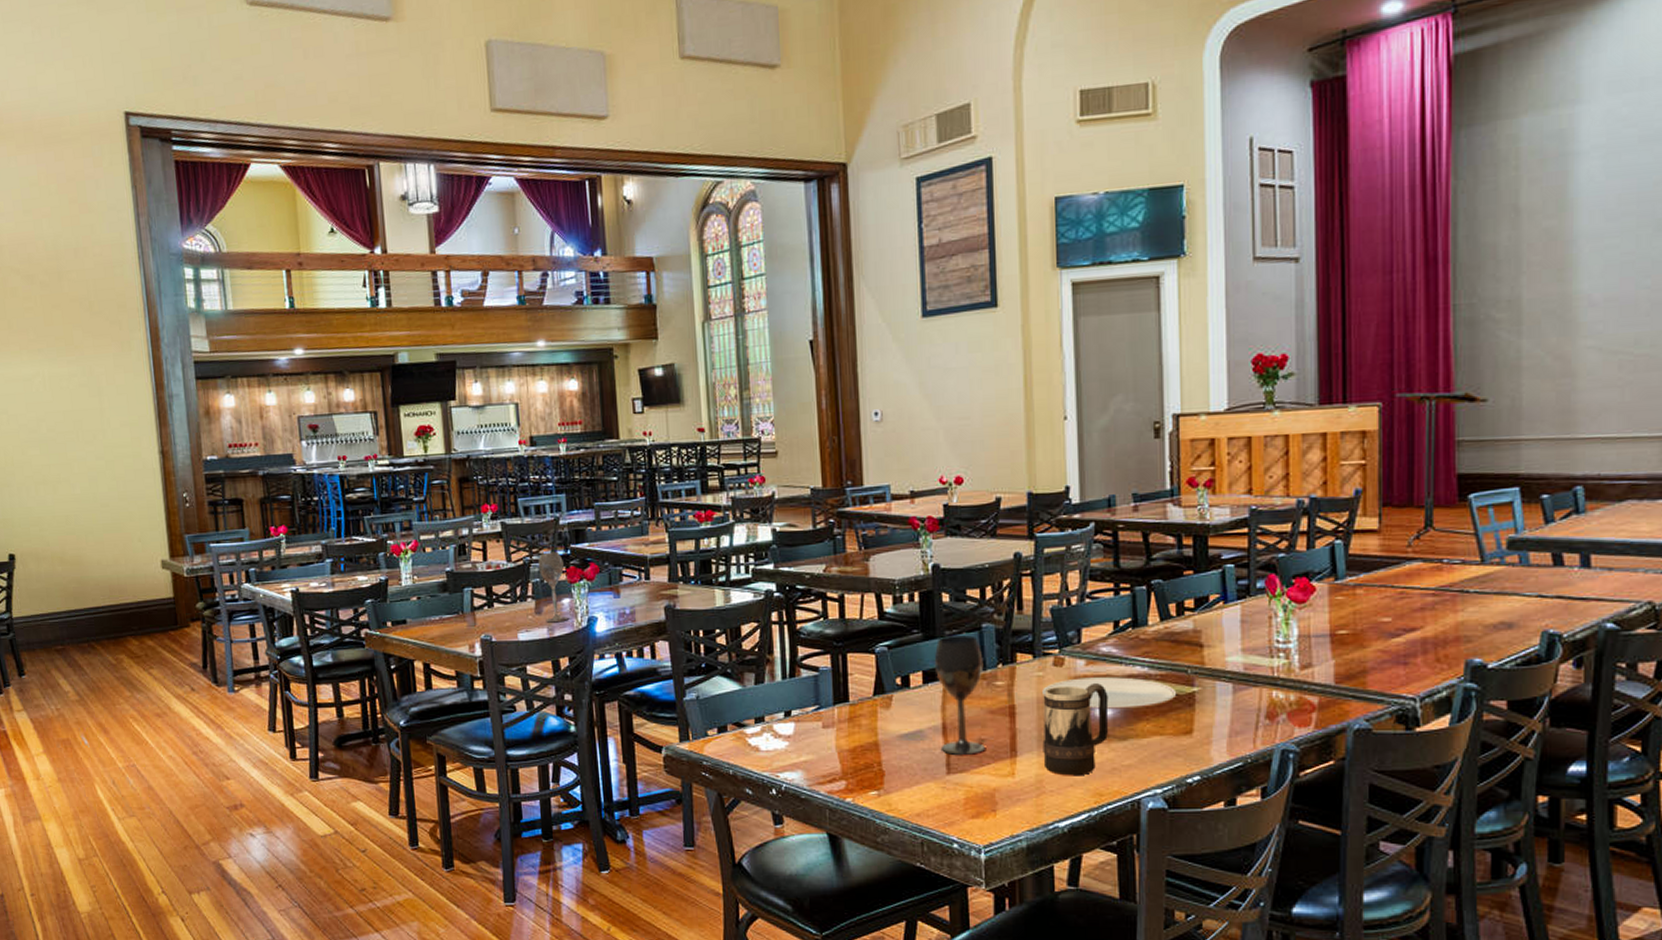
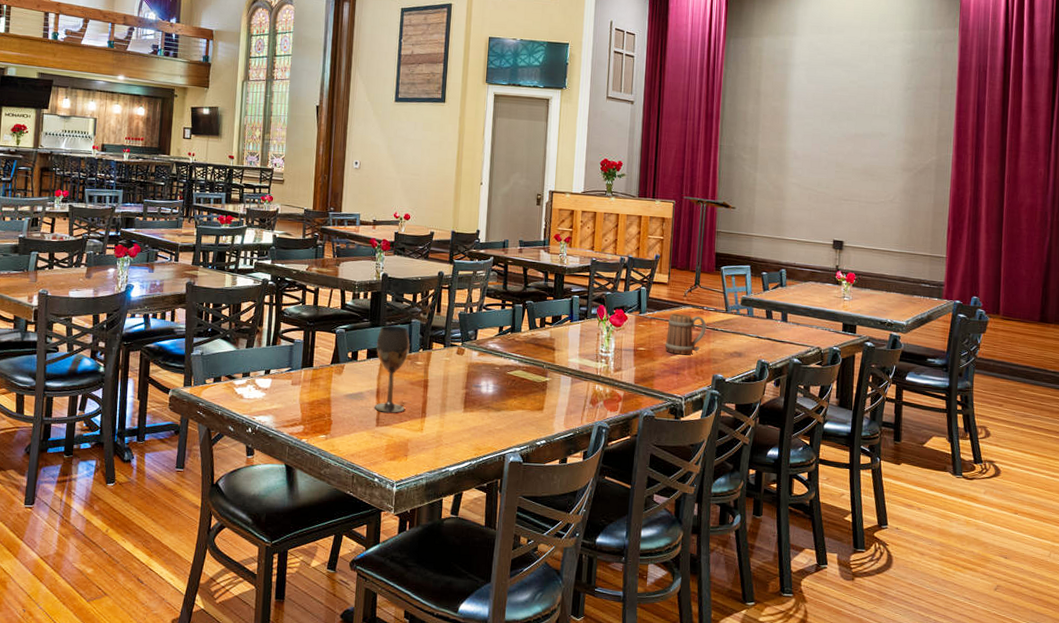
wineglass: present [538,551,569,623] -> none [93,231,114,286]
plate: present [1042,677,1177,710] -> none [448,364,536,390]
beer mug: present [1042,683,1109,776] -> none [443,368,491,435]
beer mug: none [1381,573,1449,635] -> present [665,313,707,355]

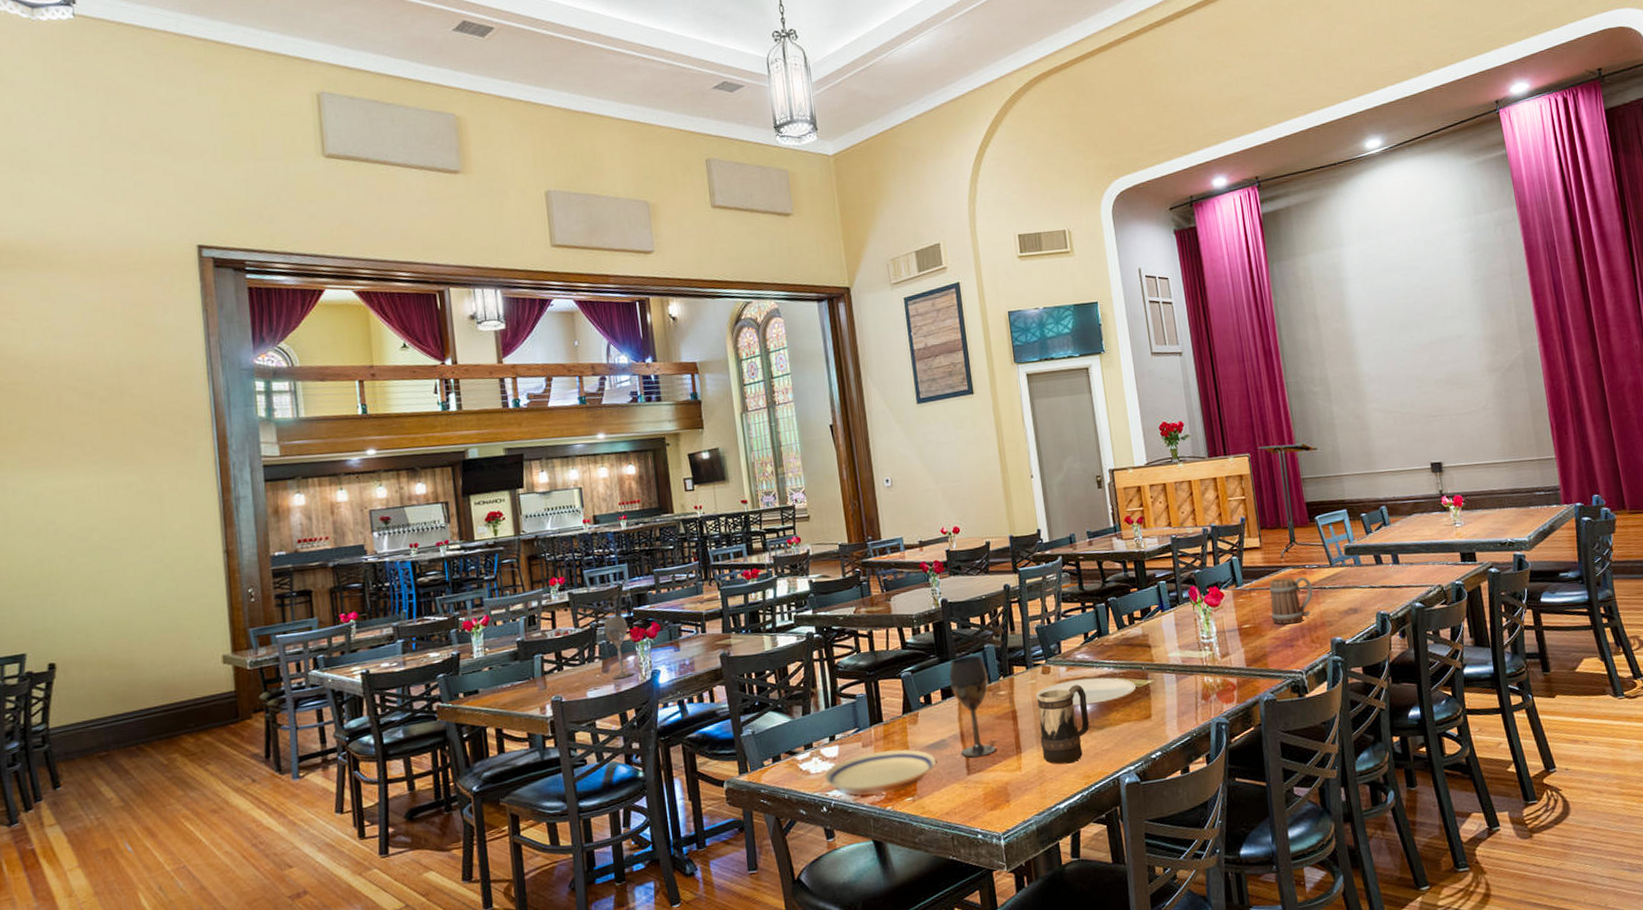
wineglass: none [93,231,114,286] -> present [603,615,634,680]
plate: none [254,390,352,428] -> present [823,749,937,795]
beer mug: none [443,368,491,435] -> present [1037,685,1089,765]
plate: none [448,364,536,390] -> present [1036,677,1137,707]

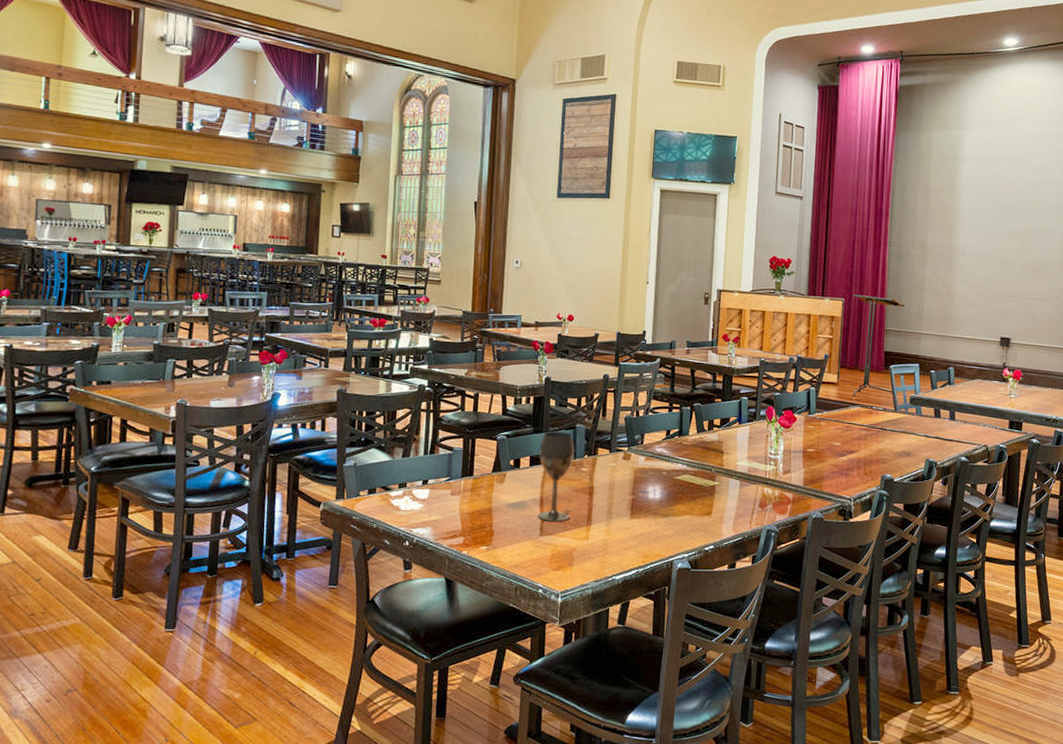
wineglass: present [603,615,634,680] -> none [235,337,258,395]
plate: present [823,749,937,795] -> none [411,500,515,539]
plate: present [1036,677,1137,707] -> none [614,469,704,495]
beer mug: present [1037,685,1089,765] -> none [609,474,658,542]
beer mug: present [1269,576,1313,625] -> none [834,413,876,456]

